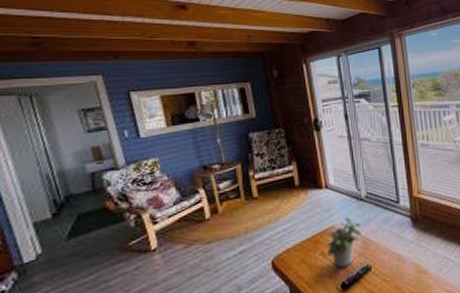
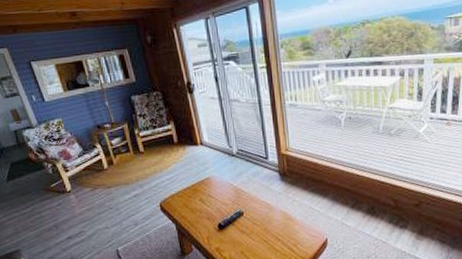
potted plant: present [326,217,362,268] -> none [203,170,235,212]

